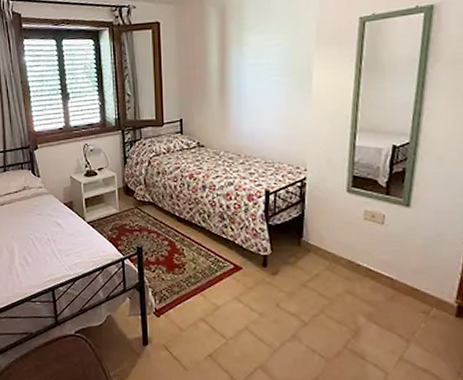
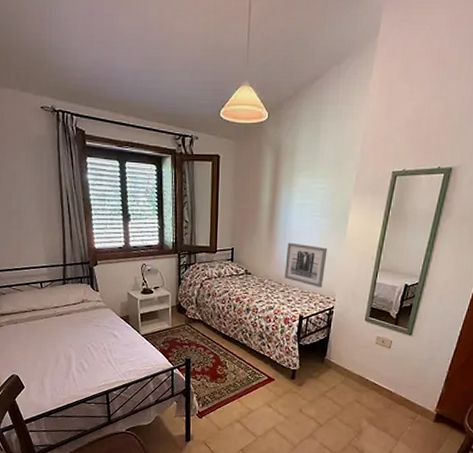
wall art: none [242,107,291,156] -> present [284,242,328,288]

